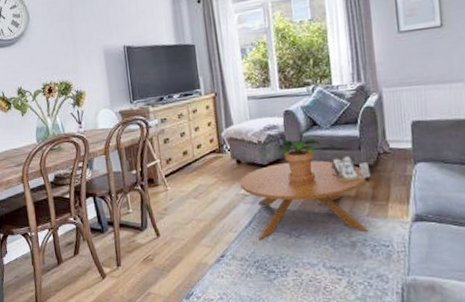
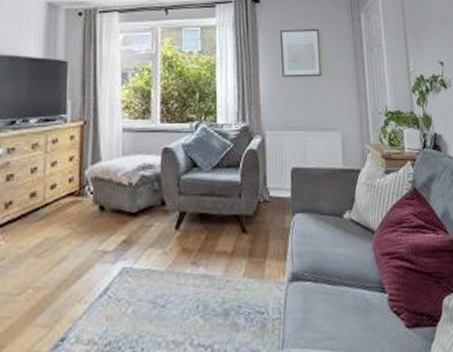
coffee table: present [240,160,369,240] -> none [100,208,245,313]
potted plant: present [280,139,320,186] -> none [154,182,199,239]
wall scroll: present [329,154,371,181] -> none [207,202,250,234]

